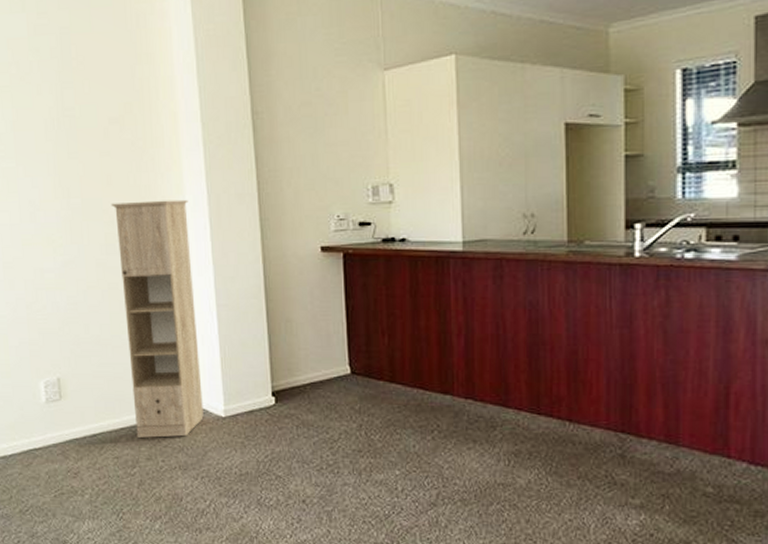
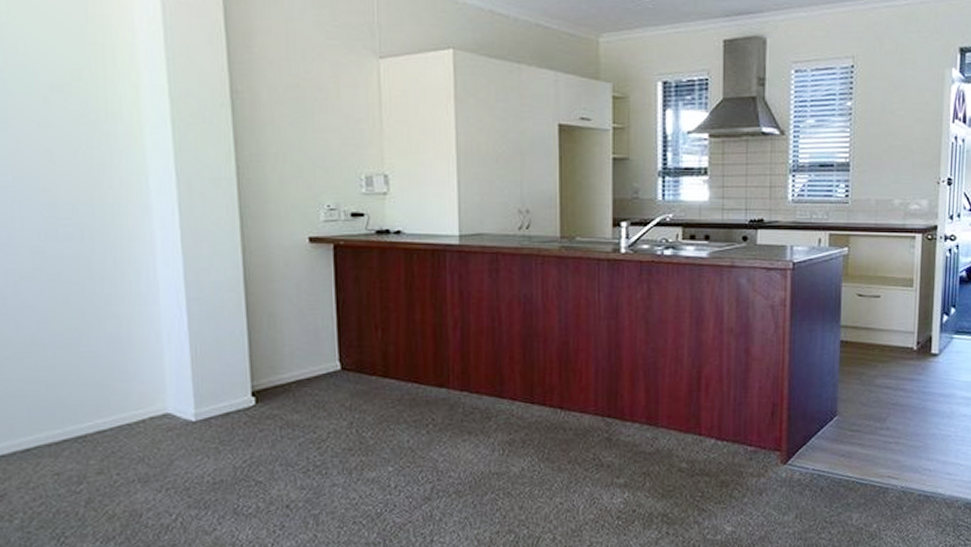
storage cabinet: present [111,199,204,439] -> none [52,181,169,451]

